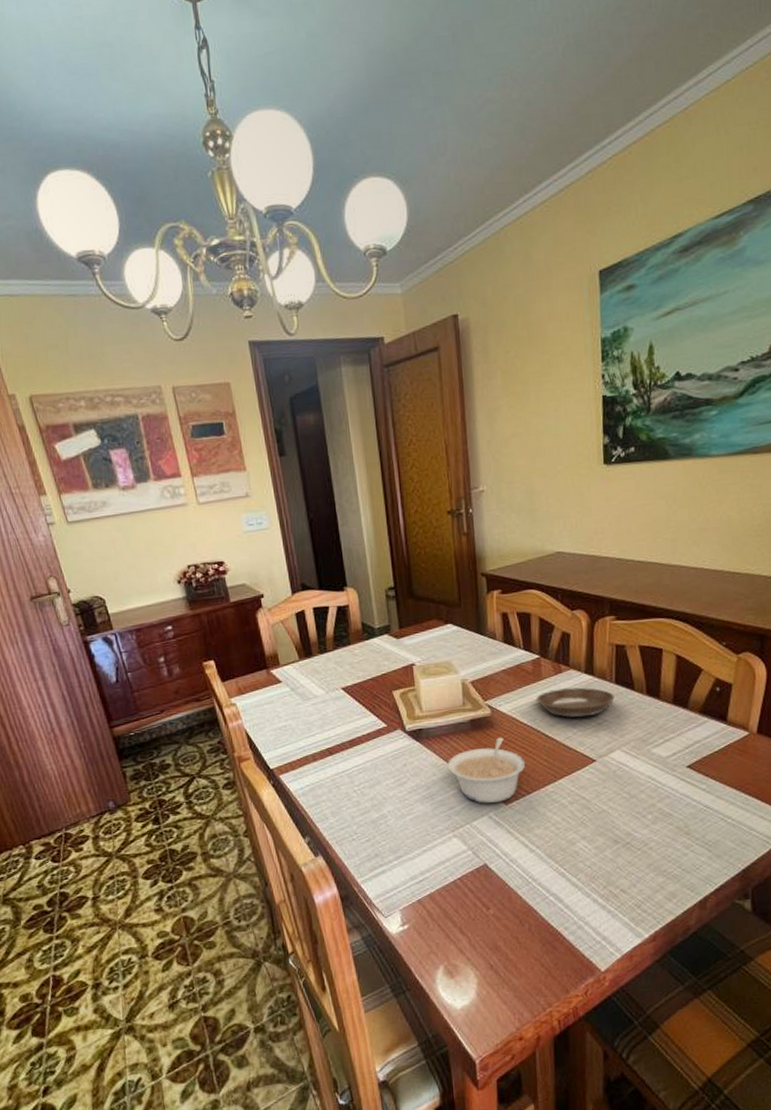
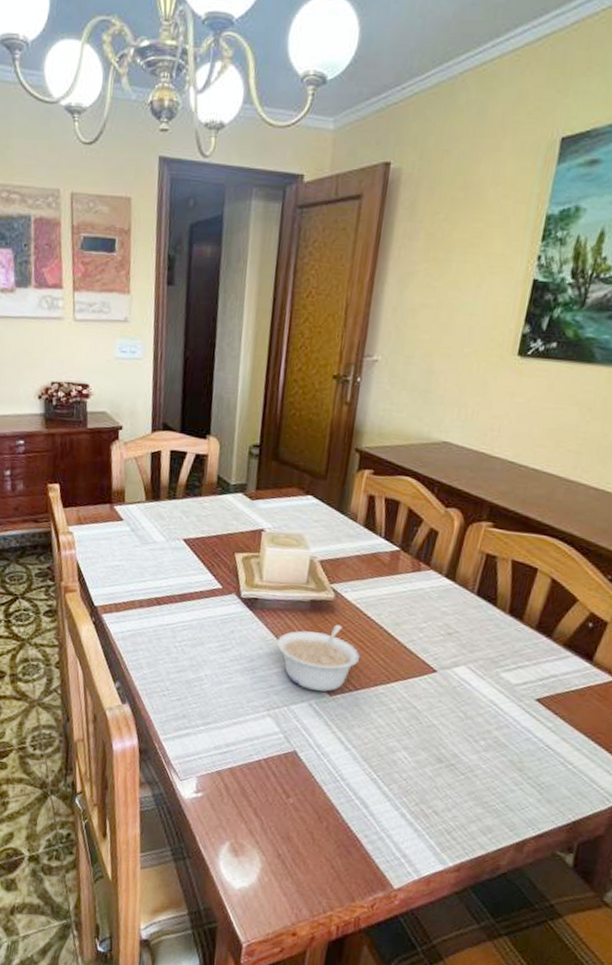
saucer: present [537,687,615,718] -> none [387,587,473,624]

